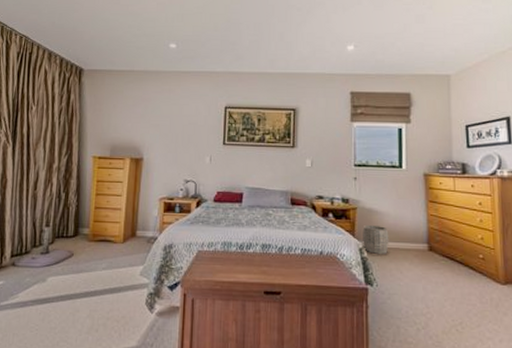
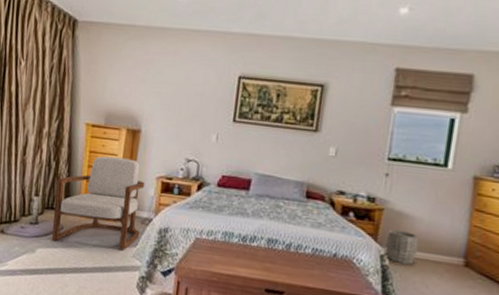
armchair: none [62,184,149,270] -> present [51,156,145,251]

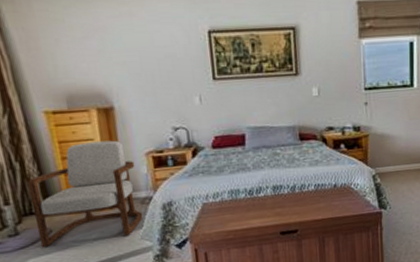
woven basket: present [385,229,419,265] -> none [375,150,401,179]

